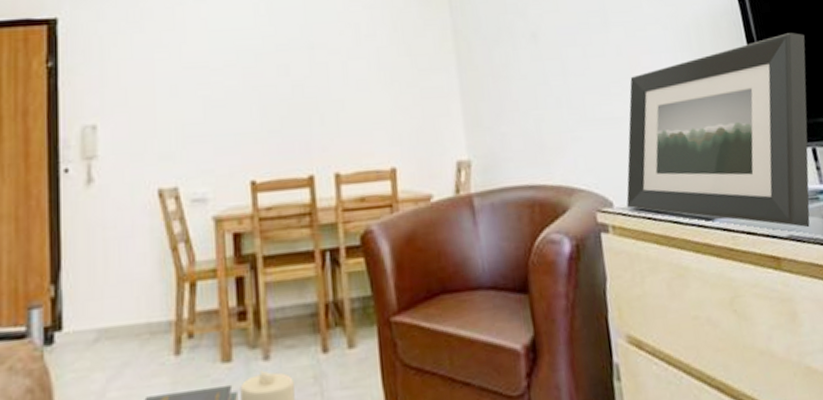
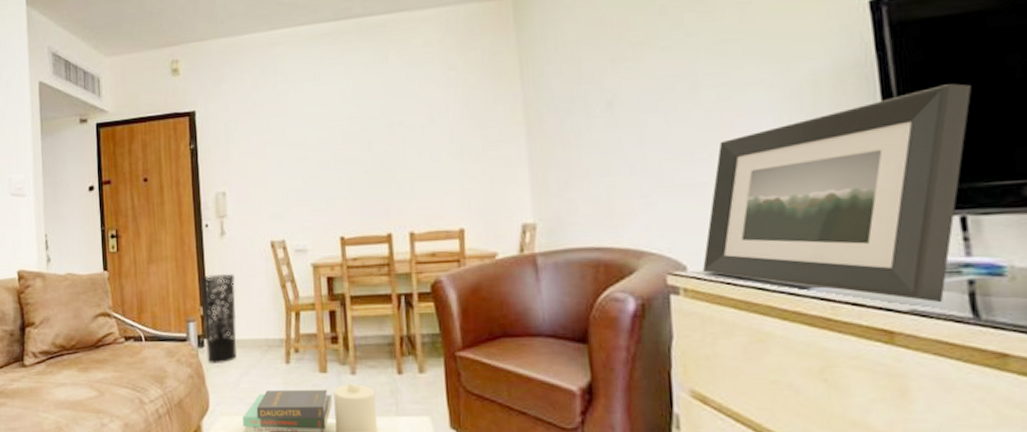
umbrella stand: none [52,236,106,369] -> present [200,274,237,365]

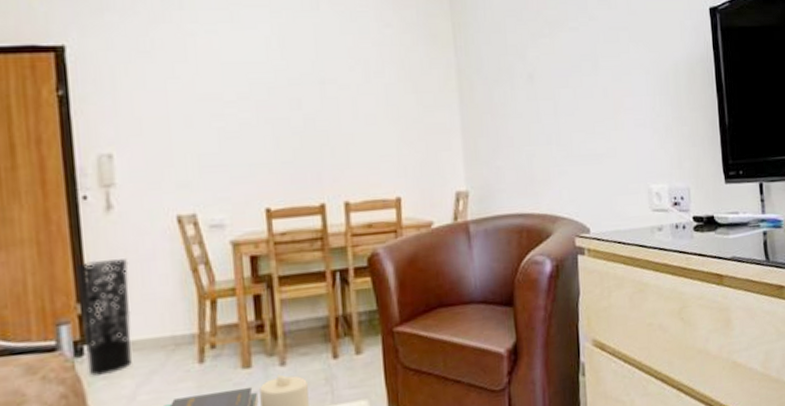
picture frame: present [703,83,971,303] -> none [601,80,766,251]

